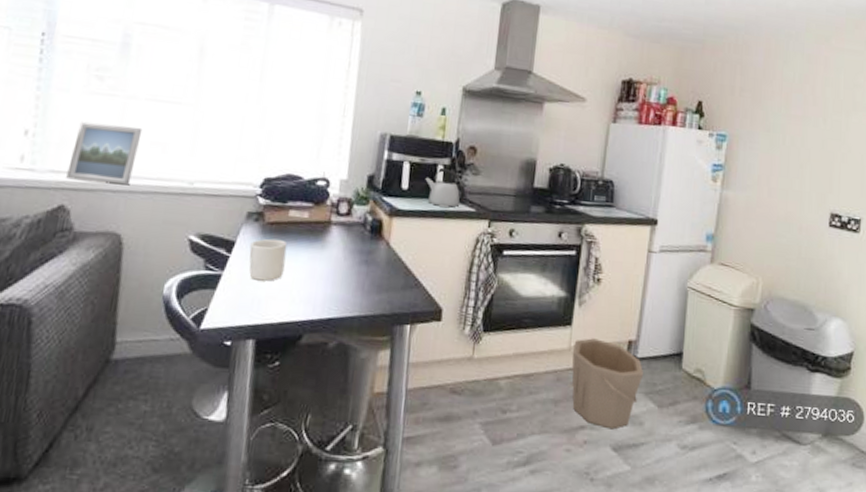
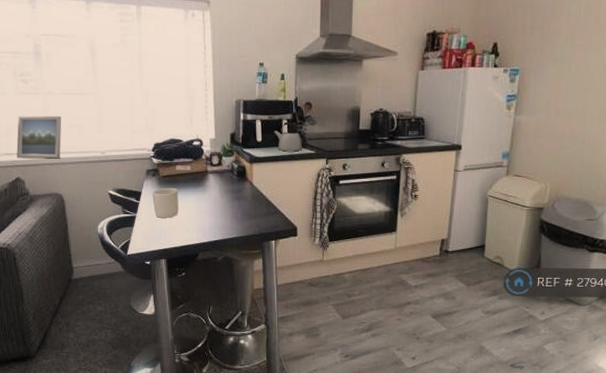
bucket: present [572,338,644,430] -> none [398,240,455,303]

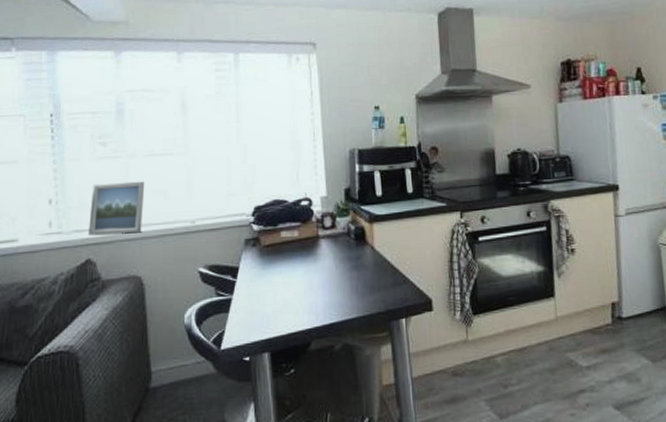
mug: present [152,187,179,218] -> none [252,259,285,299]
kettle: present [274,121,305,153] -> none [396,170,434,207]

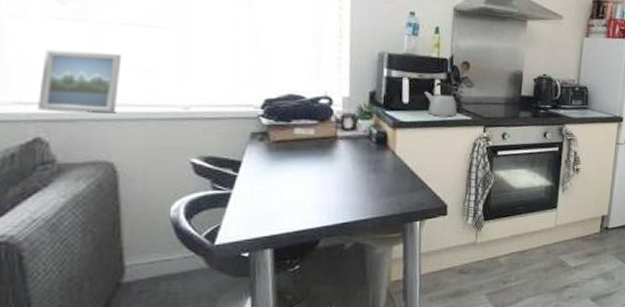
kettle: none [396,170,434,207] -> present [424,81,461,118]

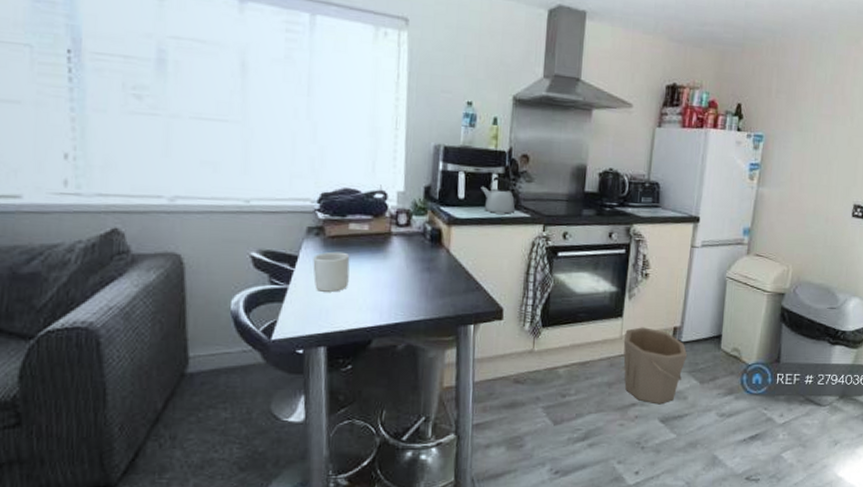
picture frame: present [38,48,122,114] -> none [116,142,190,206]
mug: none [257,156,296,195] -> present [313,251,350,292]
bucket: none [558,217,614,285] -> present [623,327,688,405]

